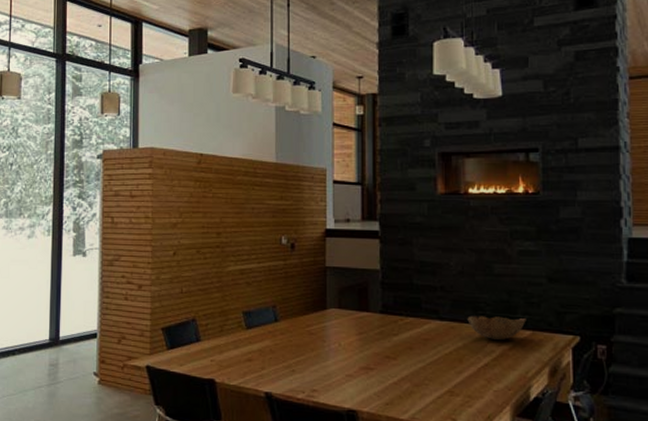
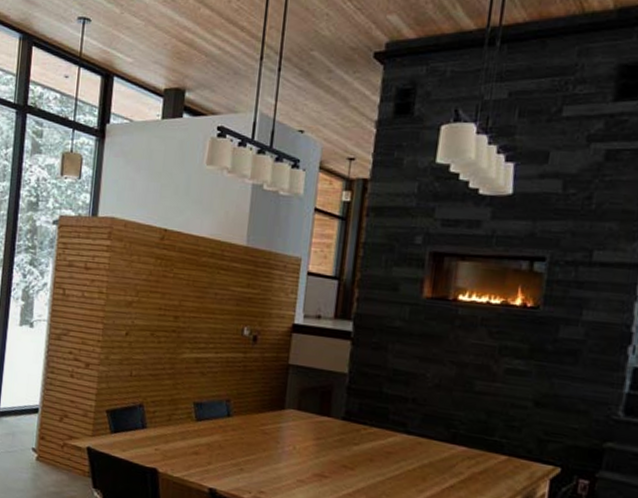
wooden bowl: present [467,315,526,341] -> none [437,433,504,463]

